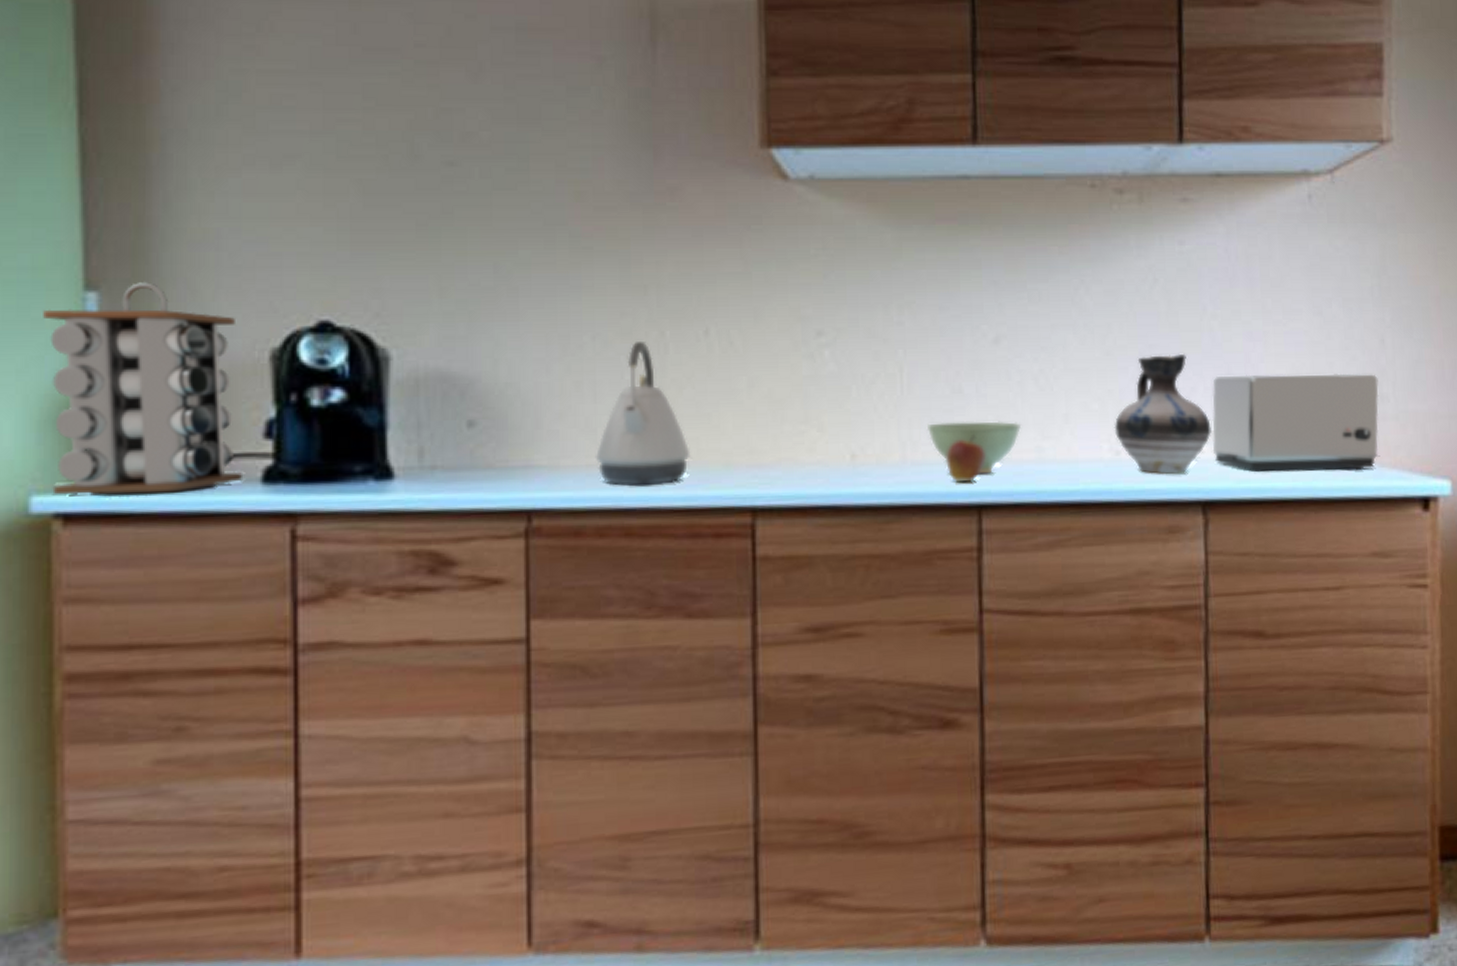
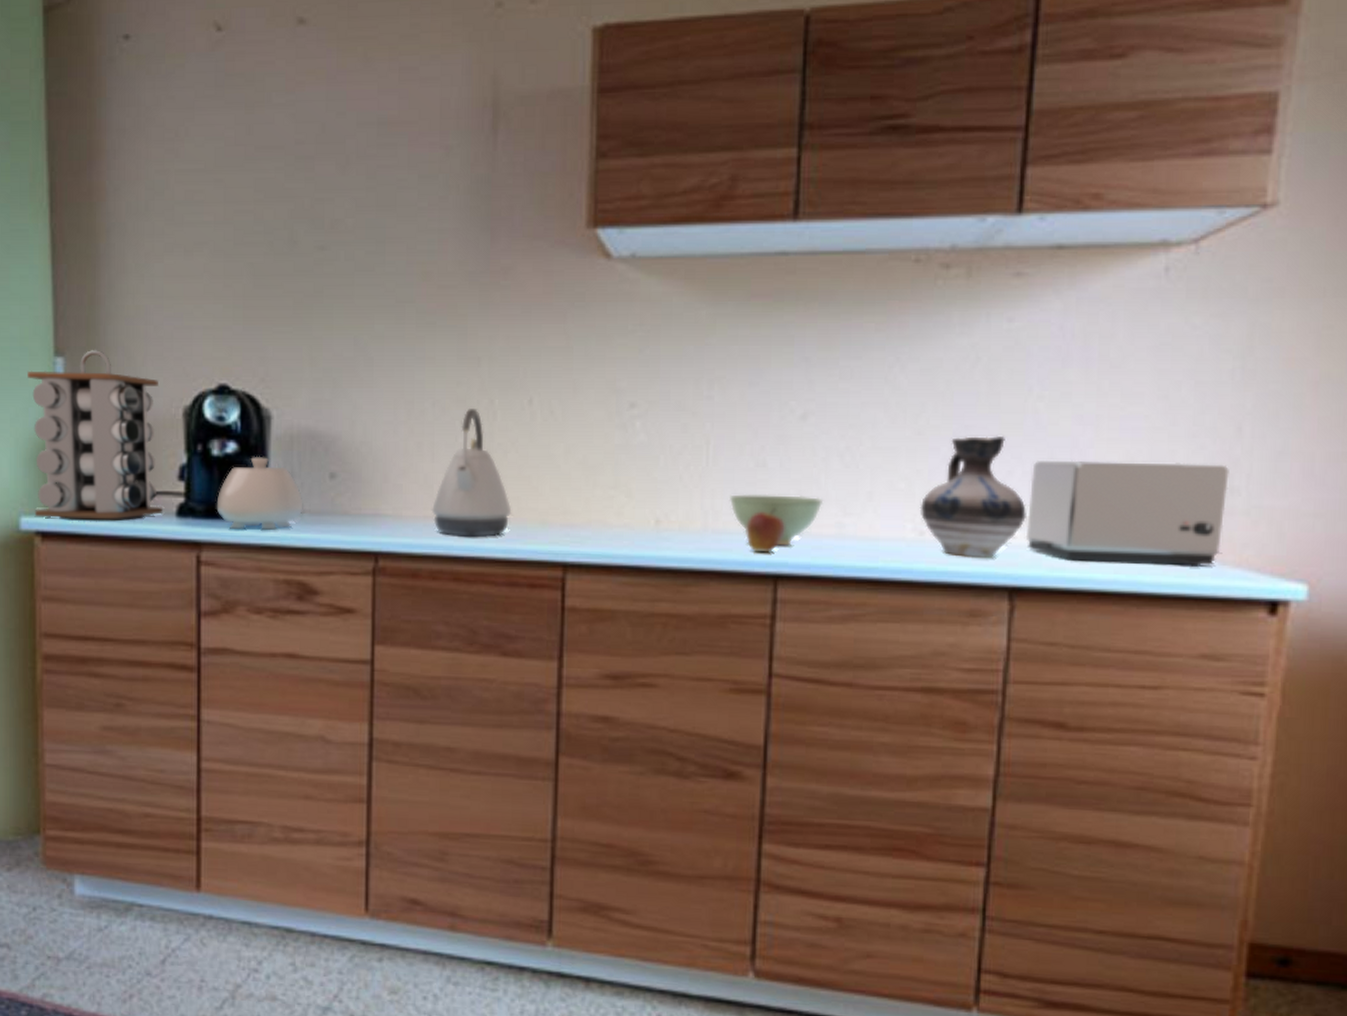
sugar bowl: none [317,404,434,494] -> present [216,456,303,531]

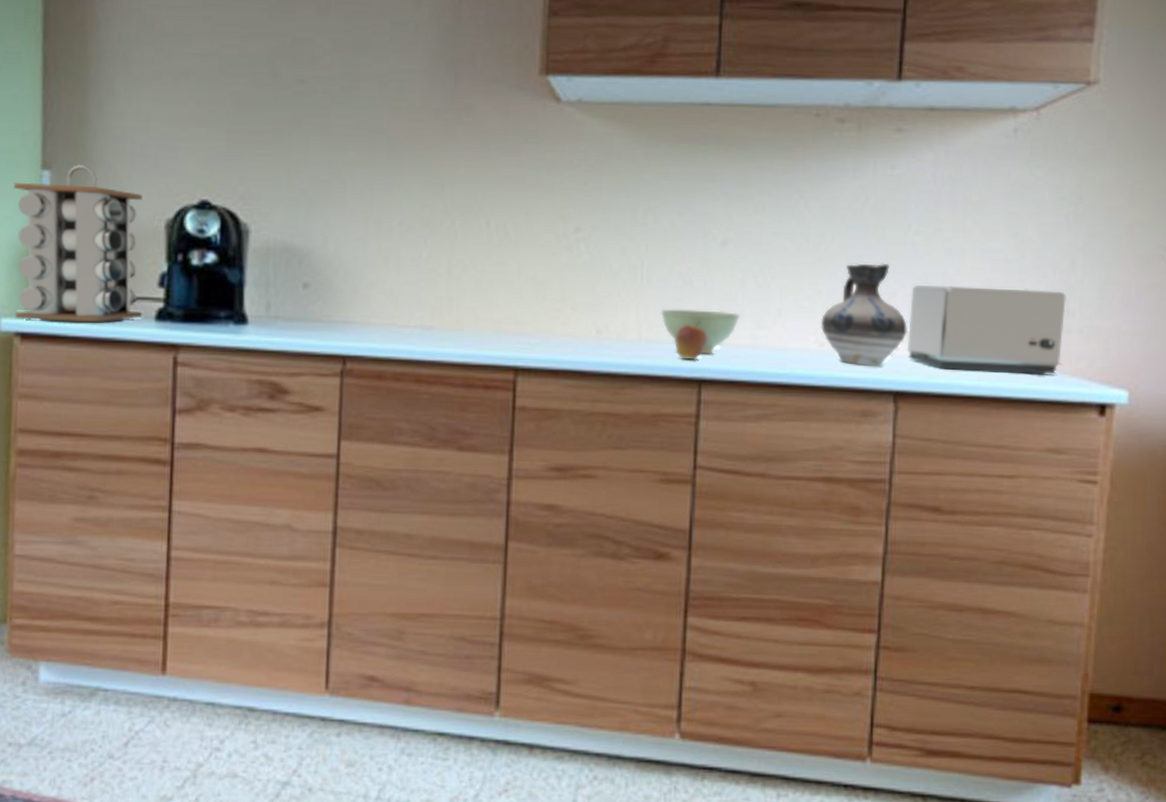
sugar bowl: present [216,456,303,531] -> none [194,266,277,335]
kettle: present [431,408,512,537] -> none [396,228,470,343]

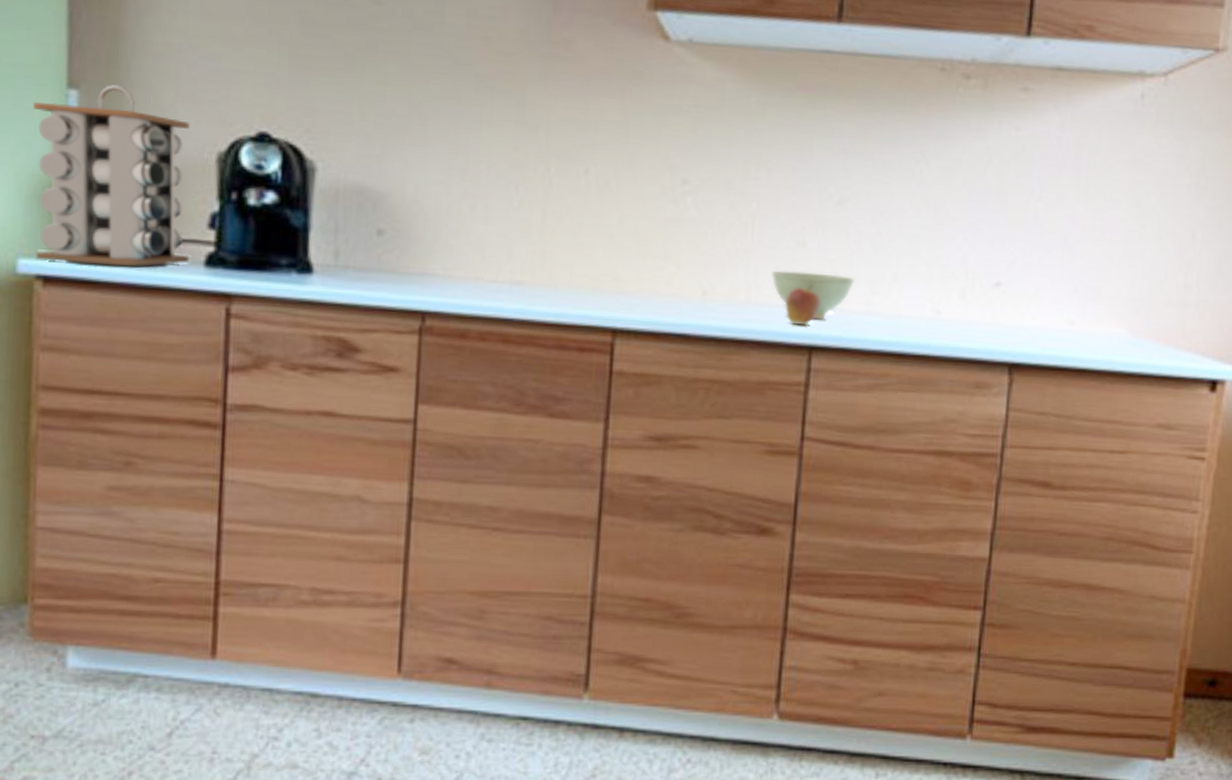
ceramic jug: present [820,263,908,367] -> none [937,228,1027,337]
toaster: present [908,285,1066,375] -> none [1025,253,1184,349]

